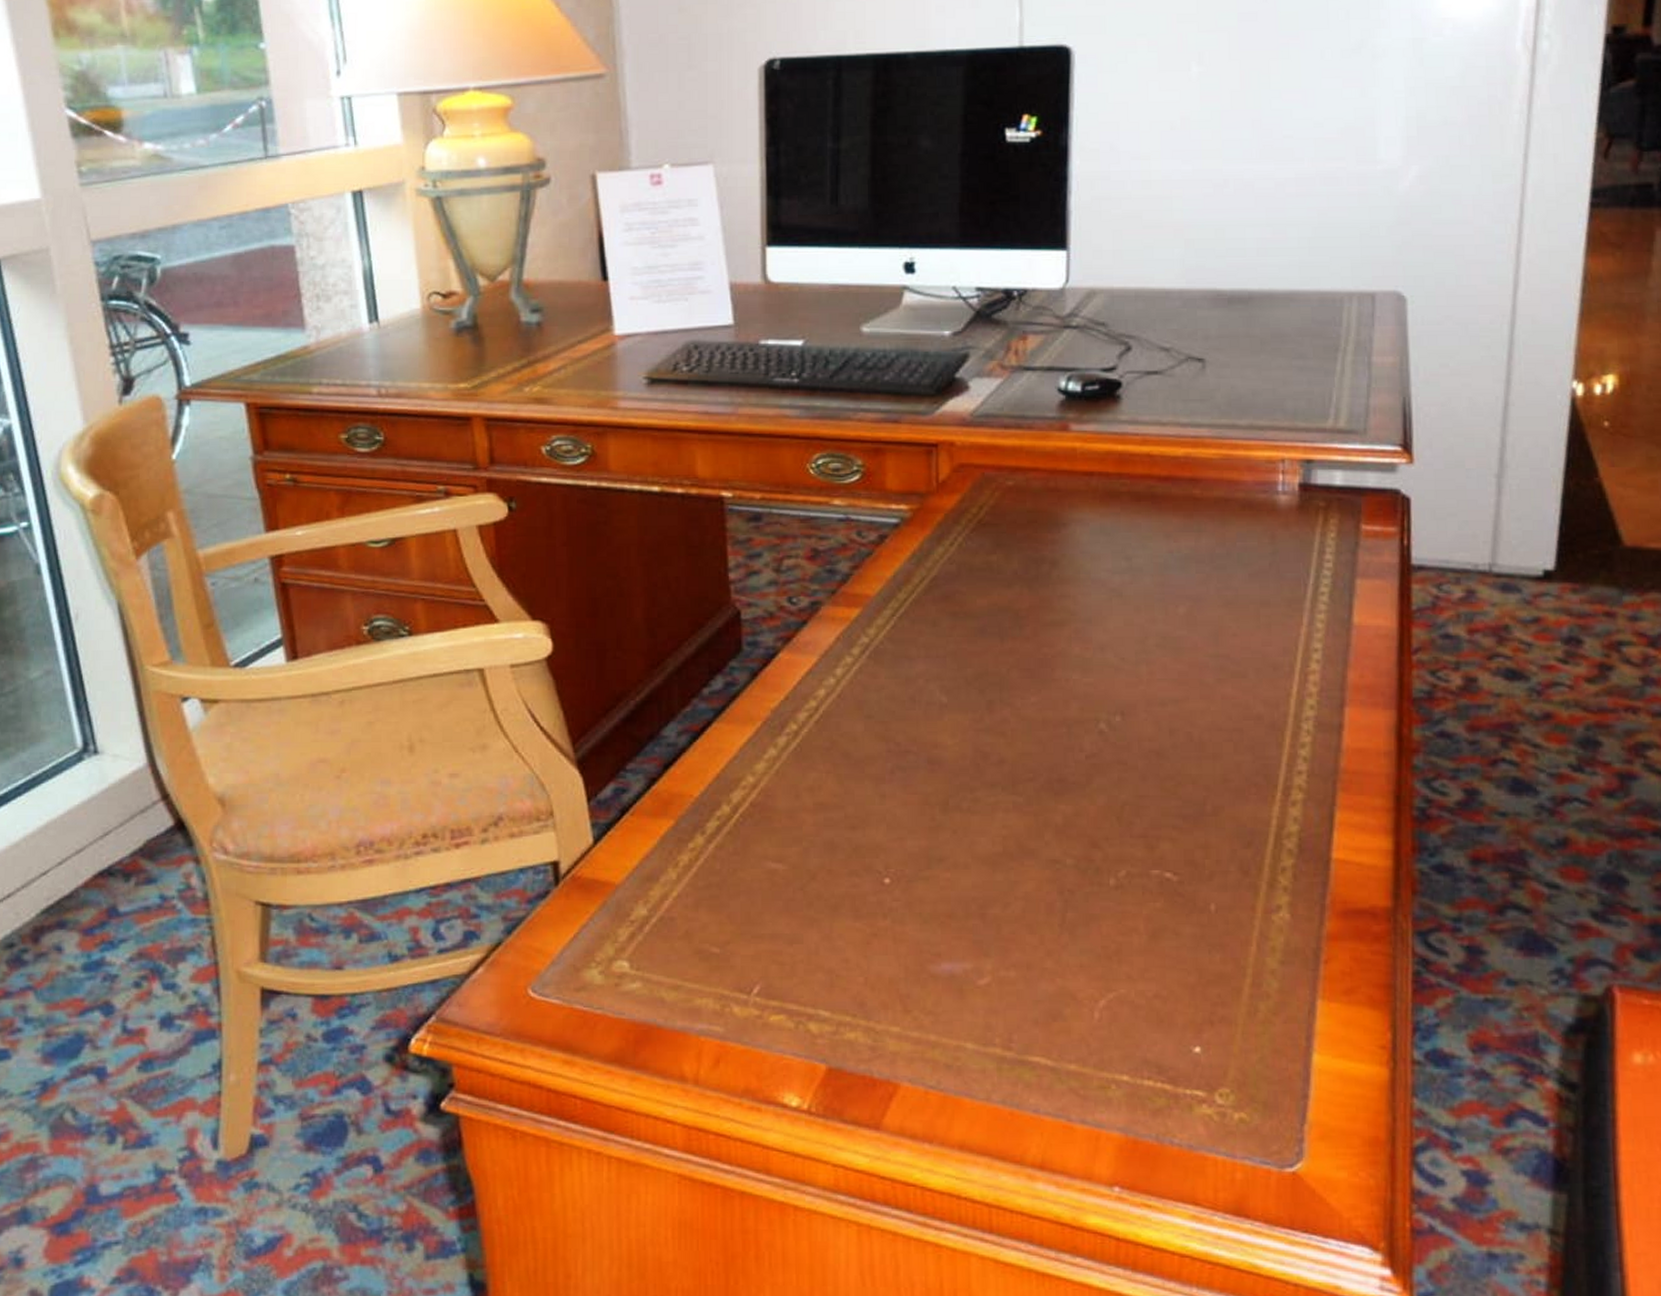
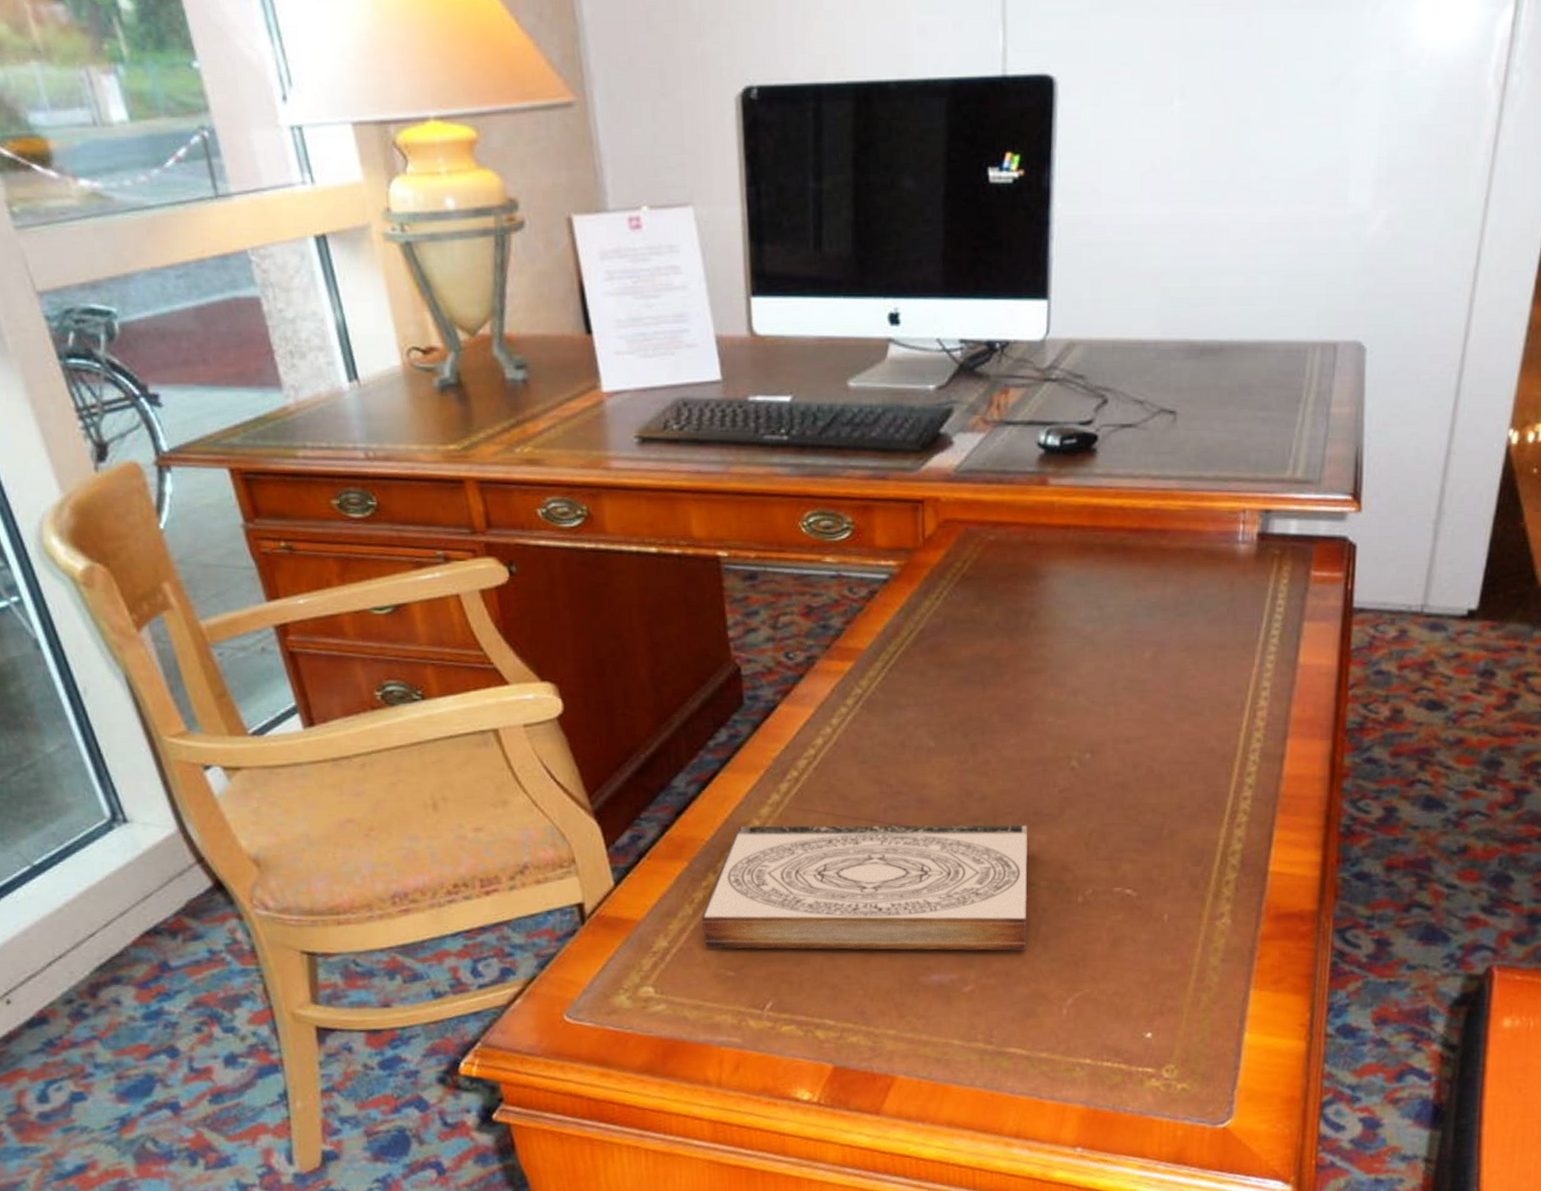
book: none [685,781,1052,940] -> present [701,824,1028,951]

